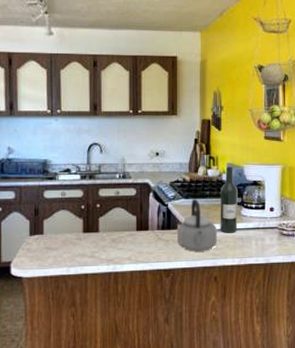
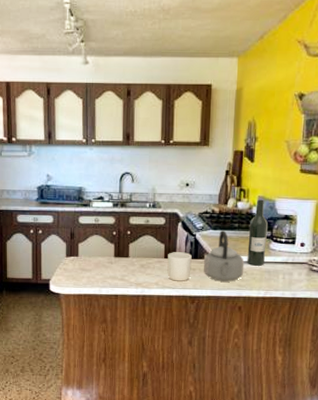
mug: none [140,223,165,255] -> present [167,252,192,281]

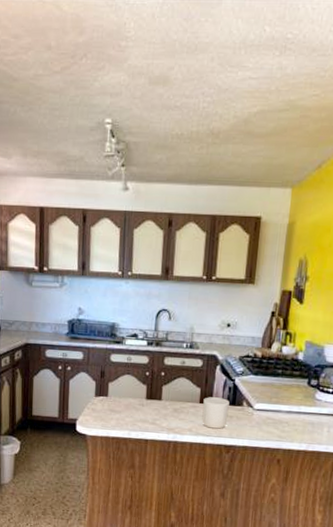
teapot: present [204,231,245,282] -> none [241,376,287,432]
wine bottle: present [247,199,268,266] -> none [289,344,315,417]

